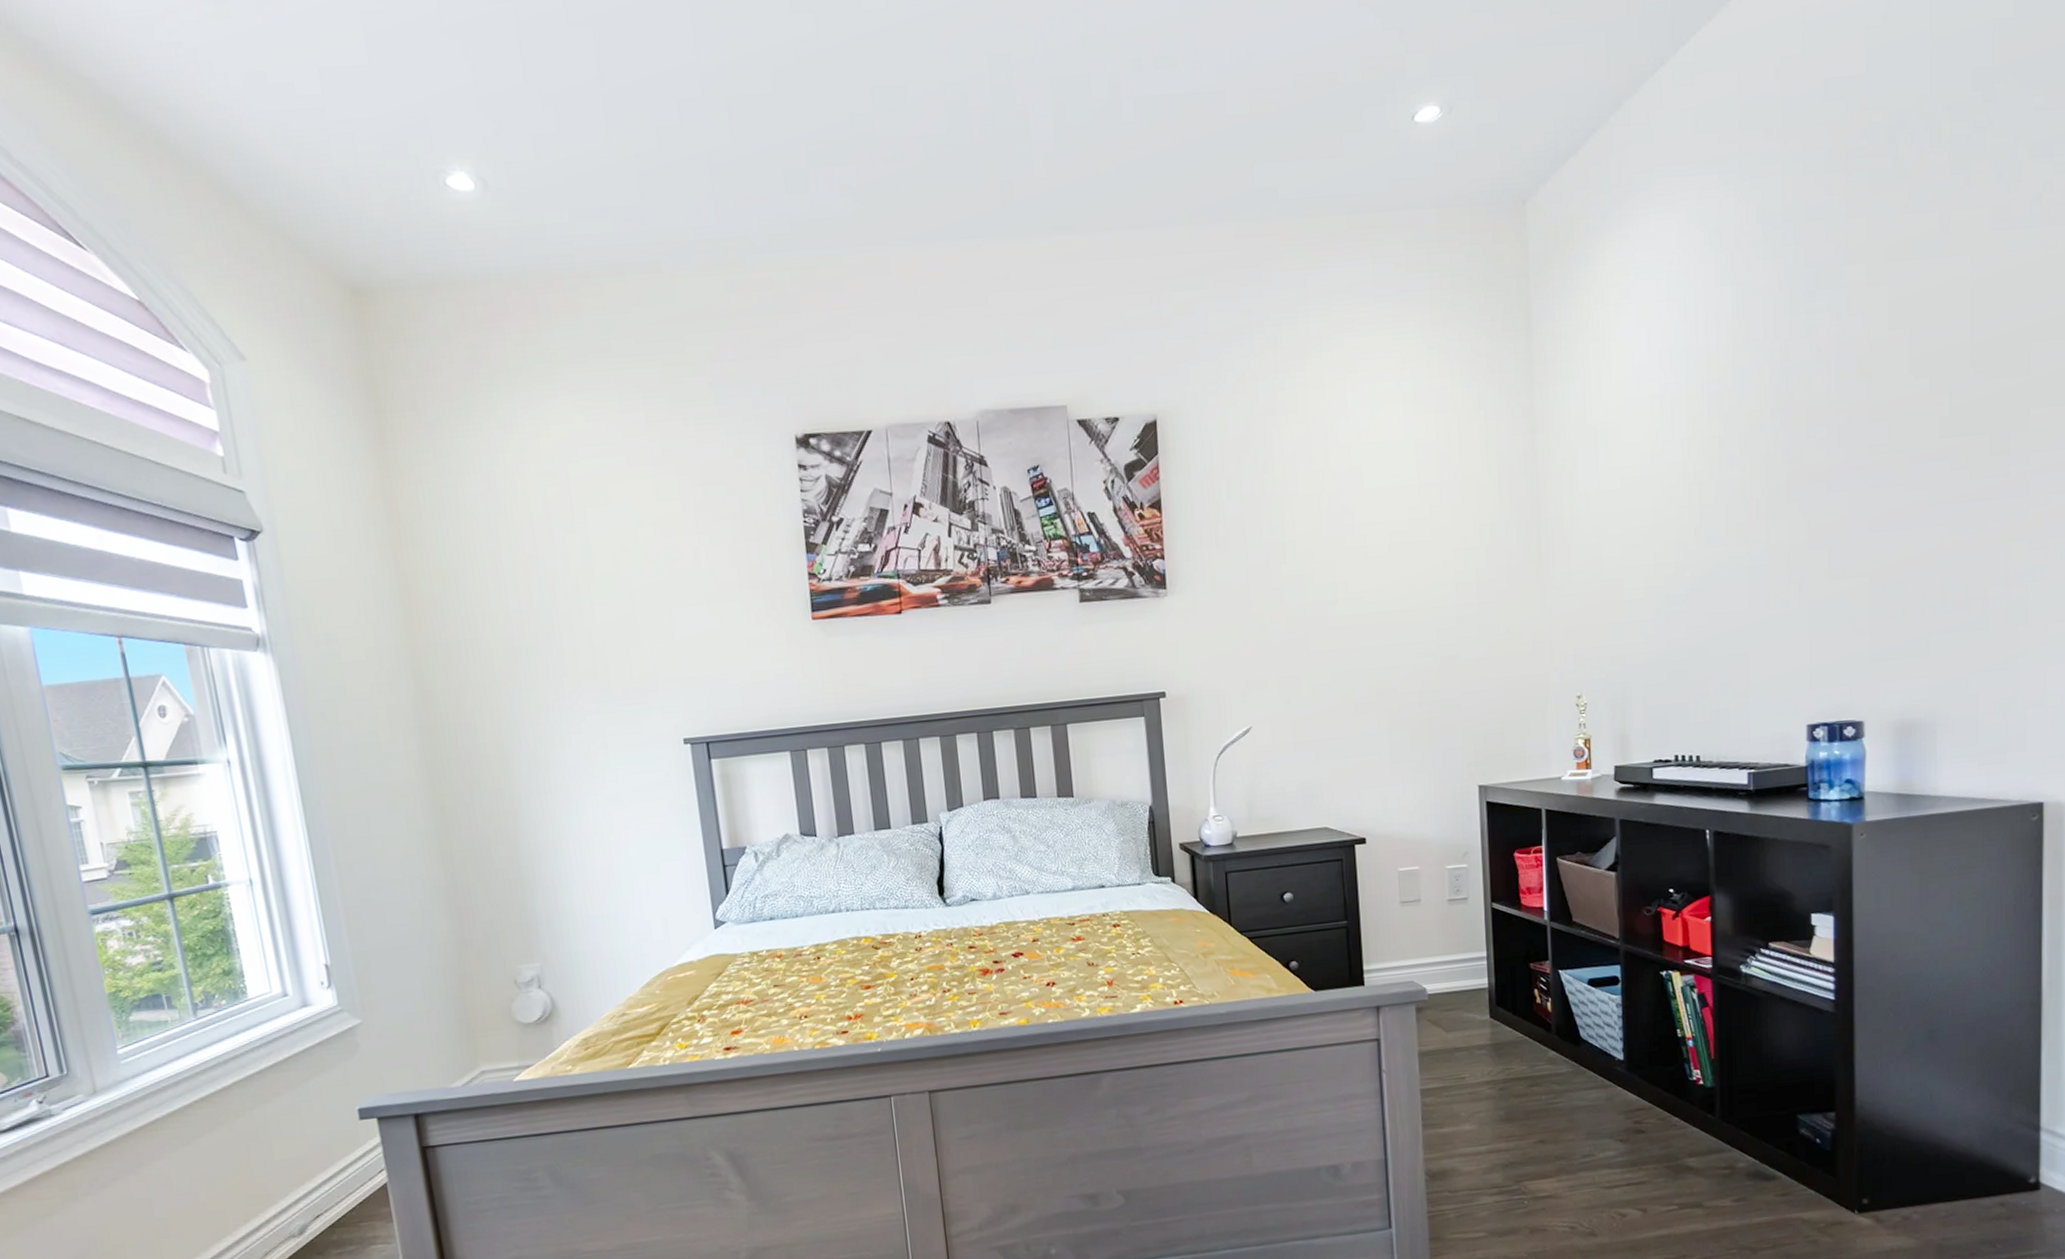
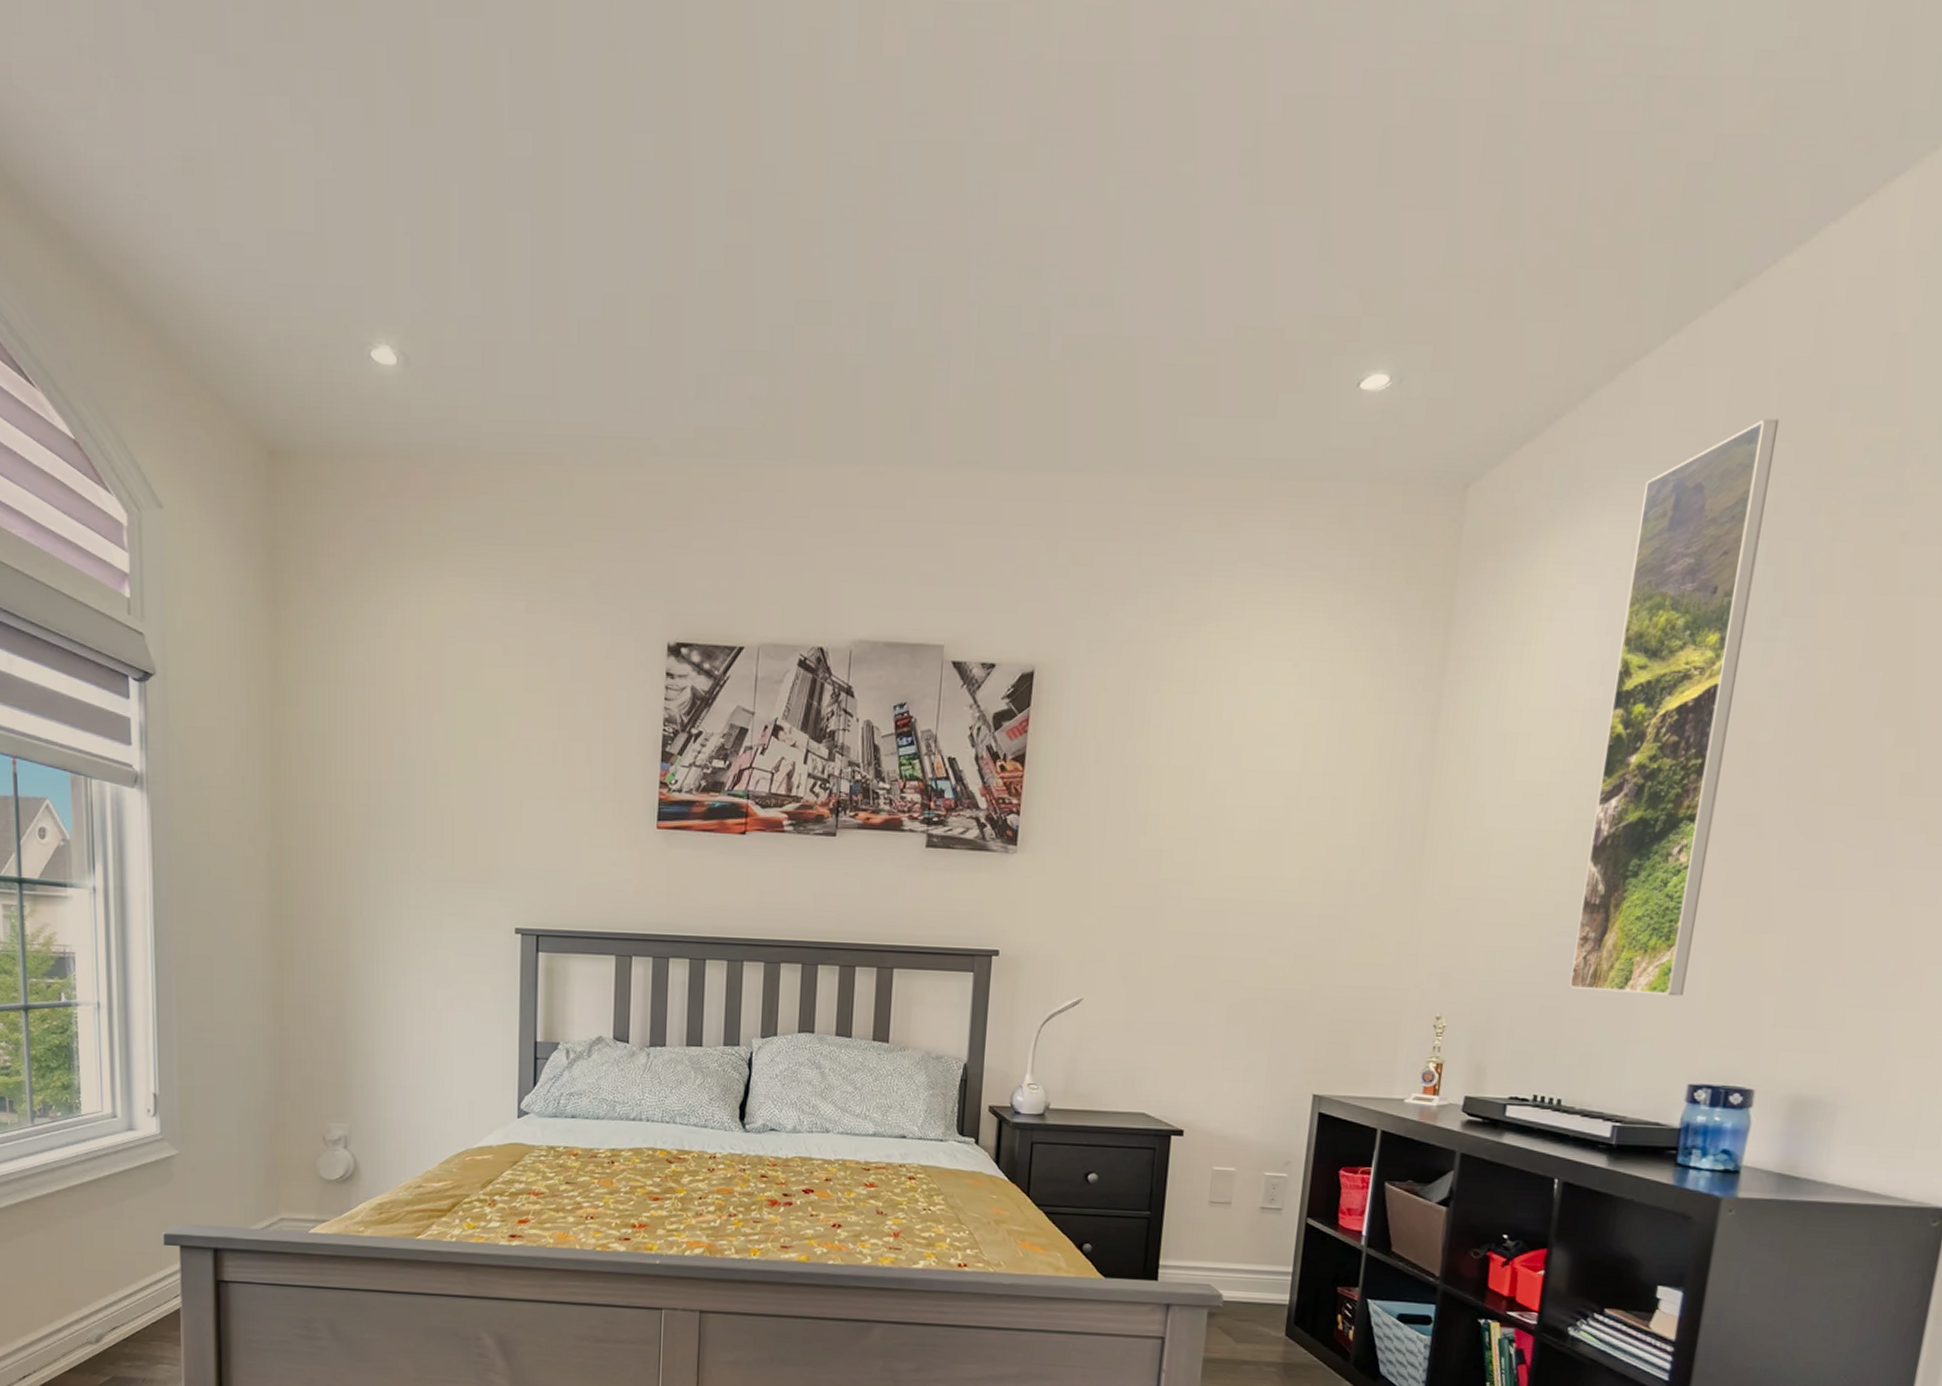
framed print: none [1680,113,1789,652] -> present [1568,419,1780,996]

